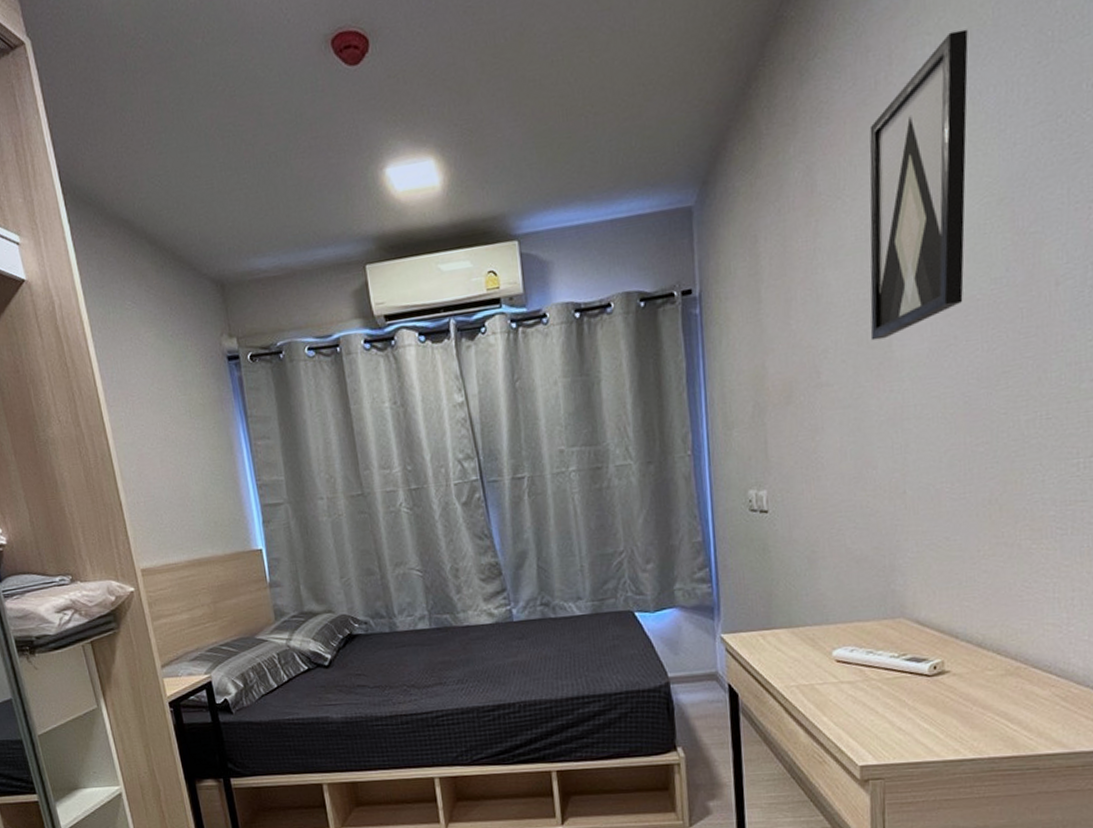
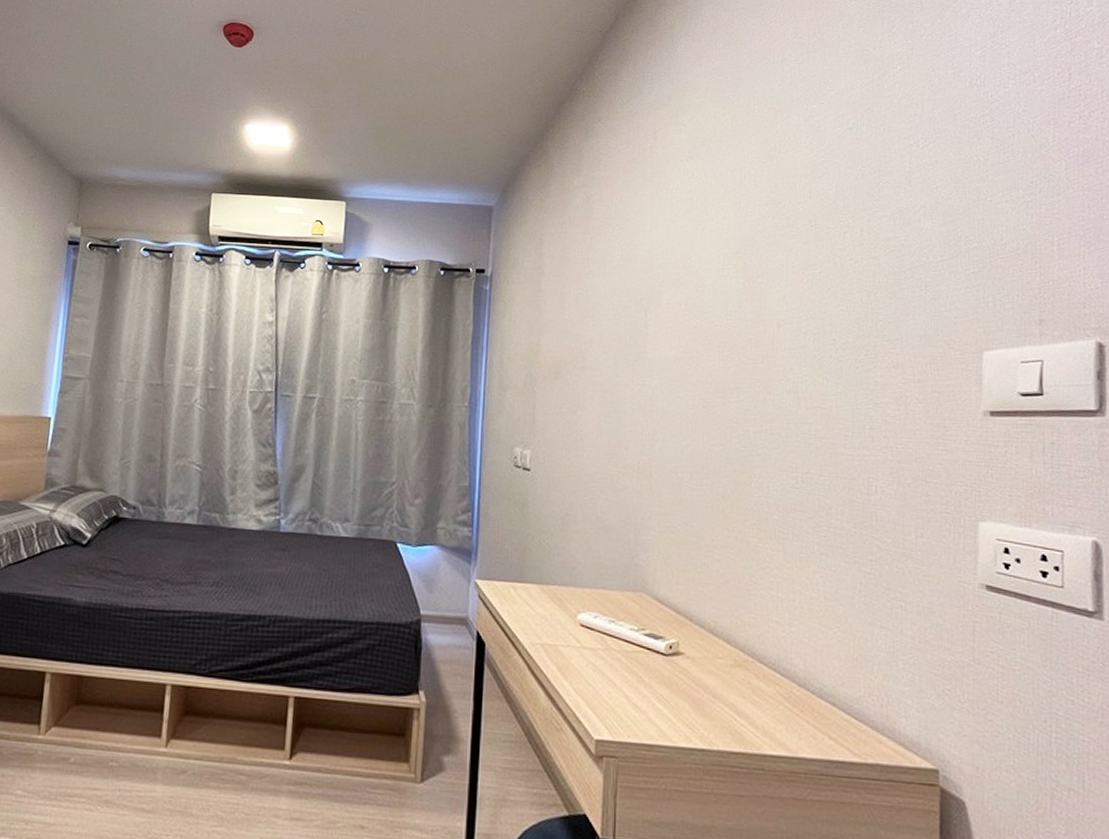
wall art: present [869,29,968,341] -> none [629,128,713,341]

